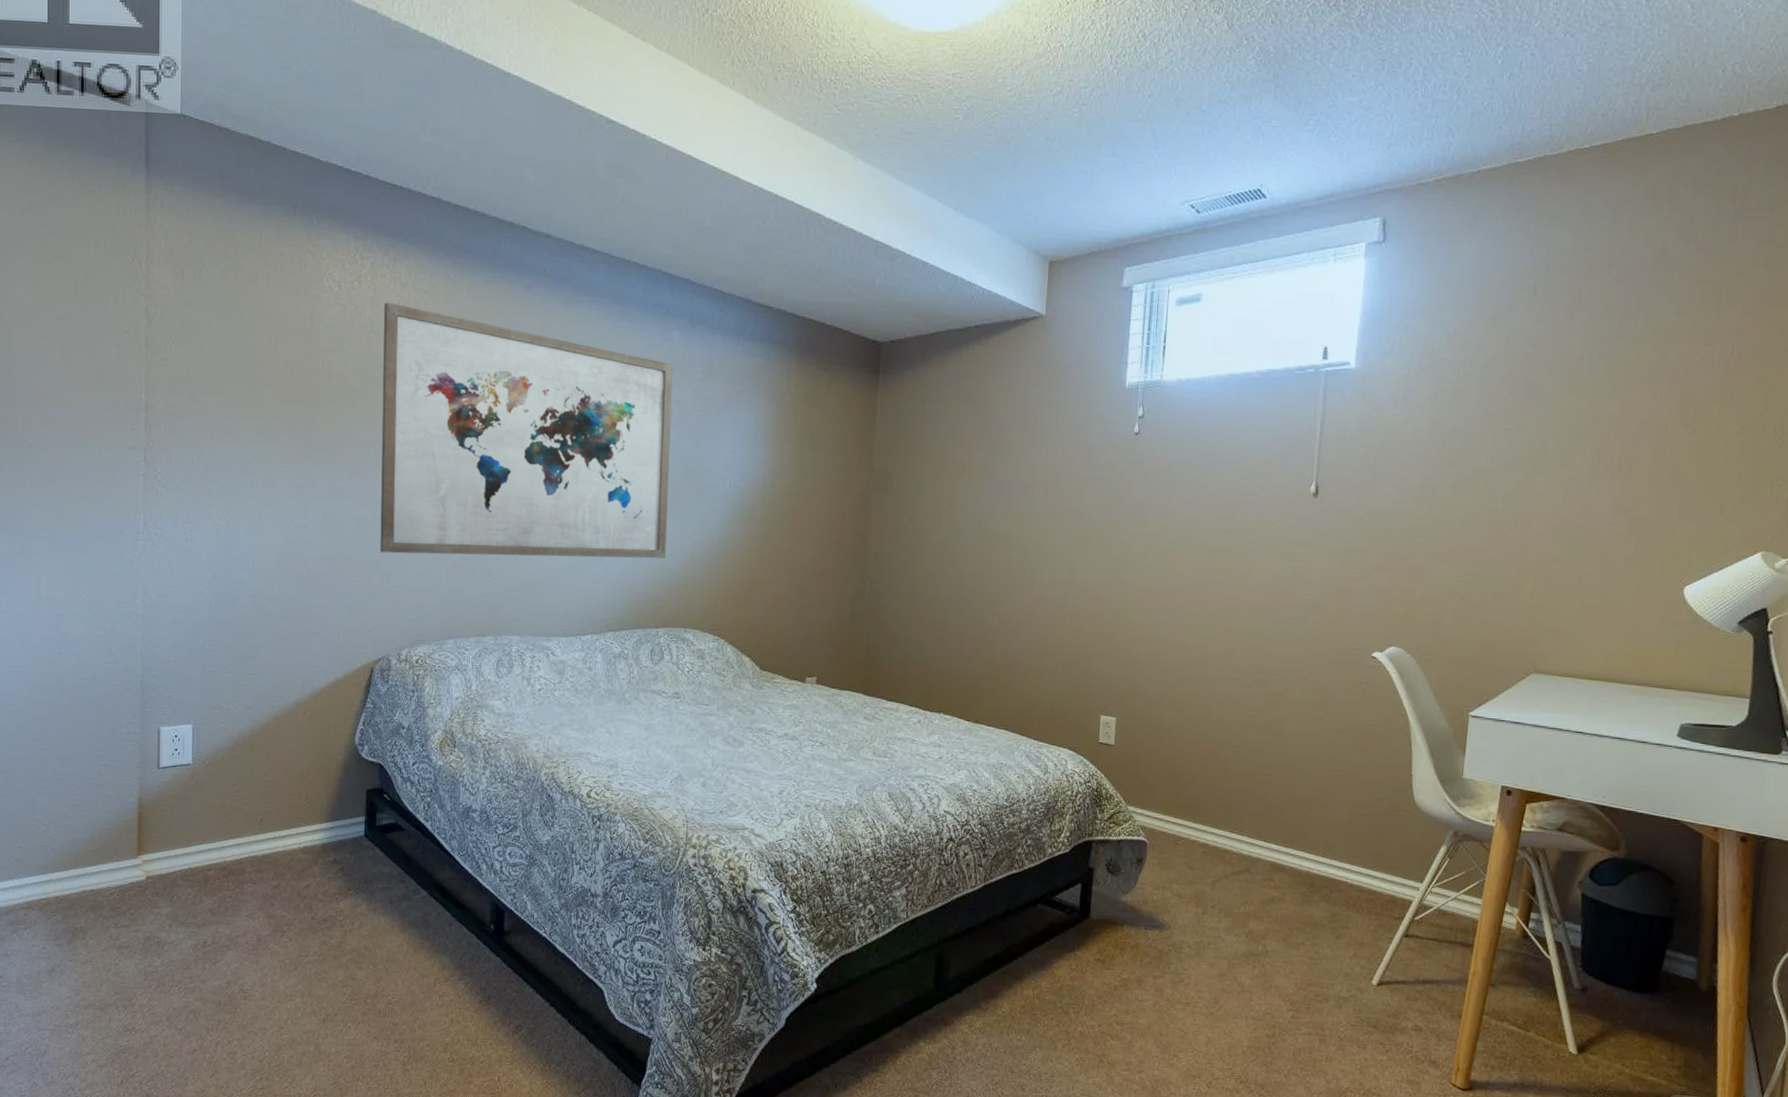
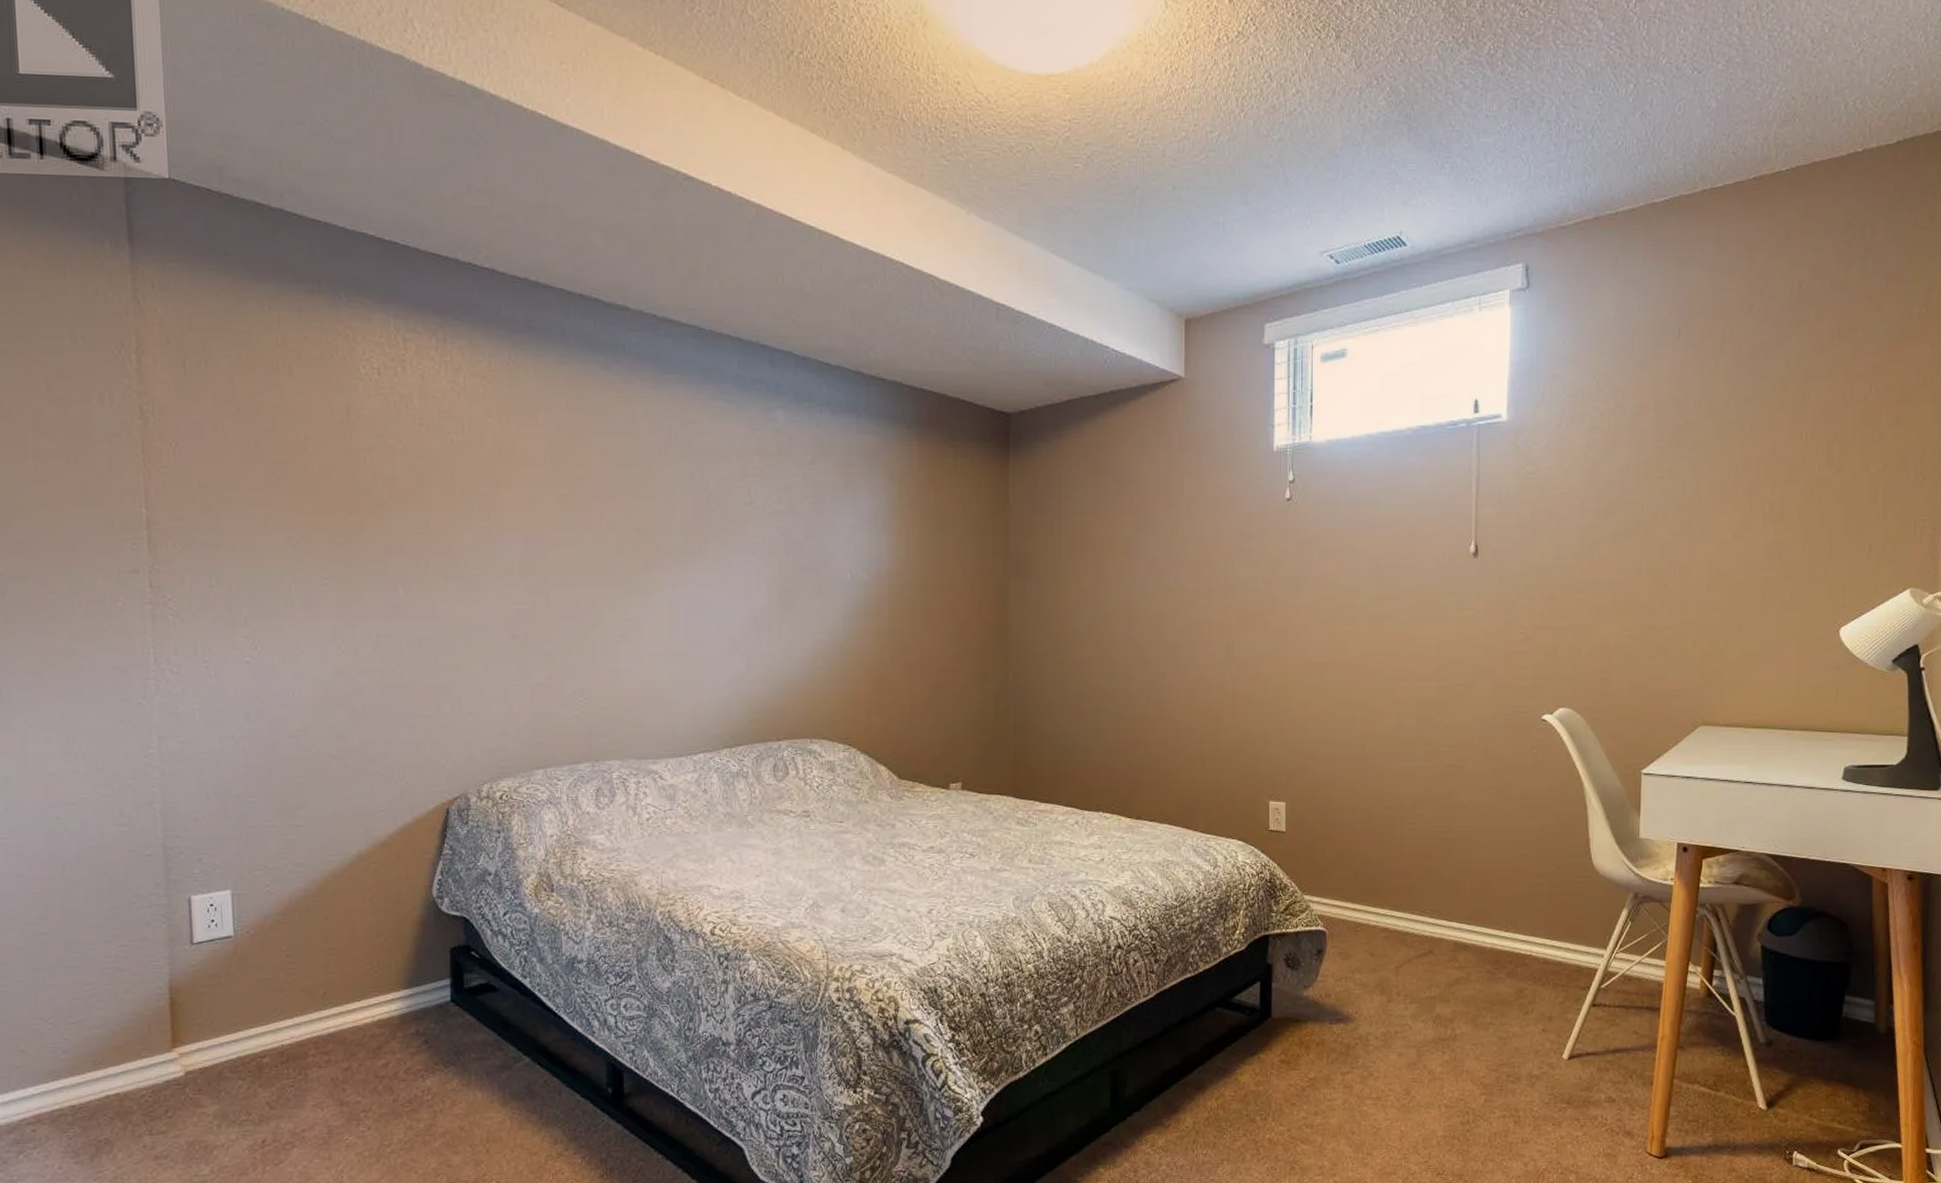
wall art: present [380,302,674,559] -> none [434,389,785,676]

